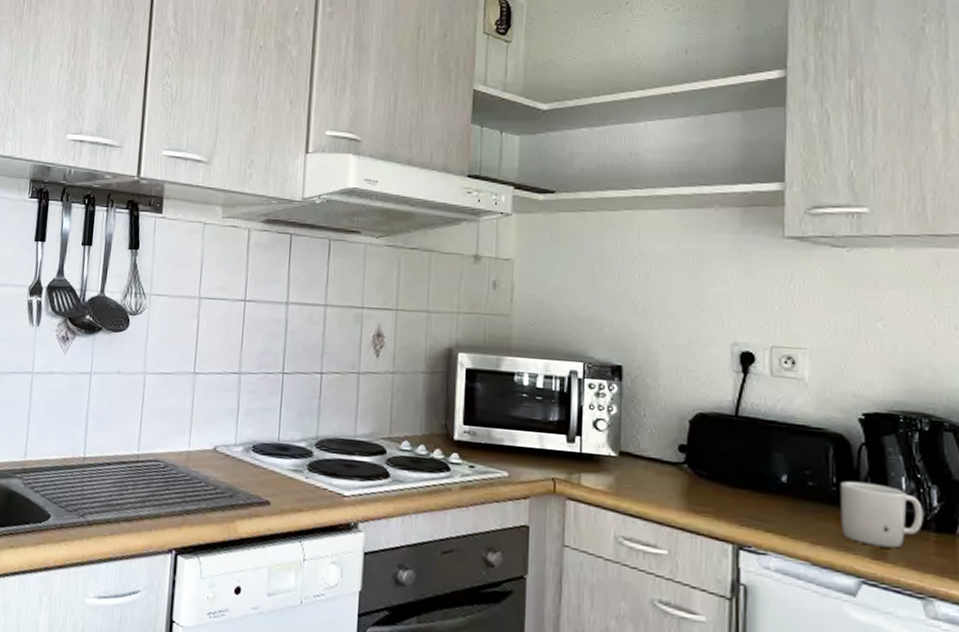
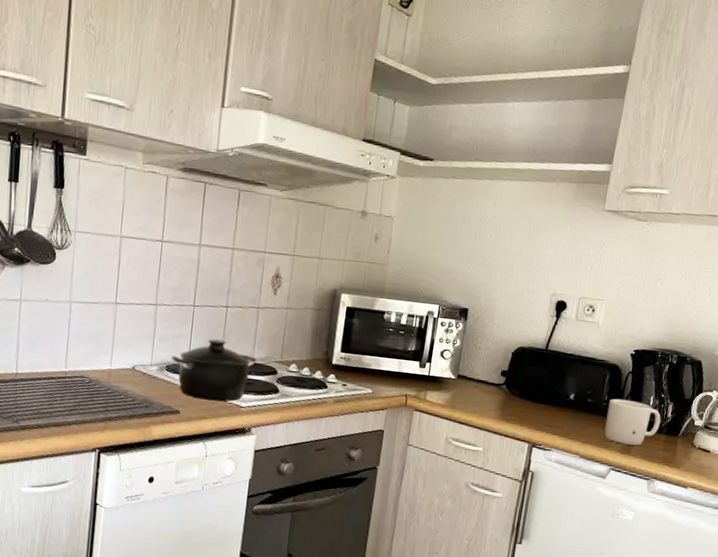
saucepan: none [259,412,360,489] -> present [172,339,257,401]

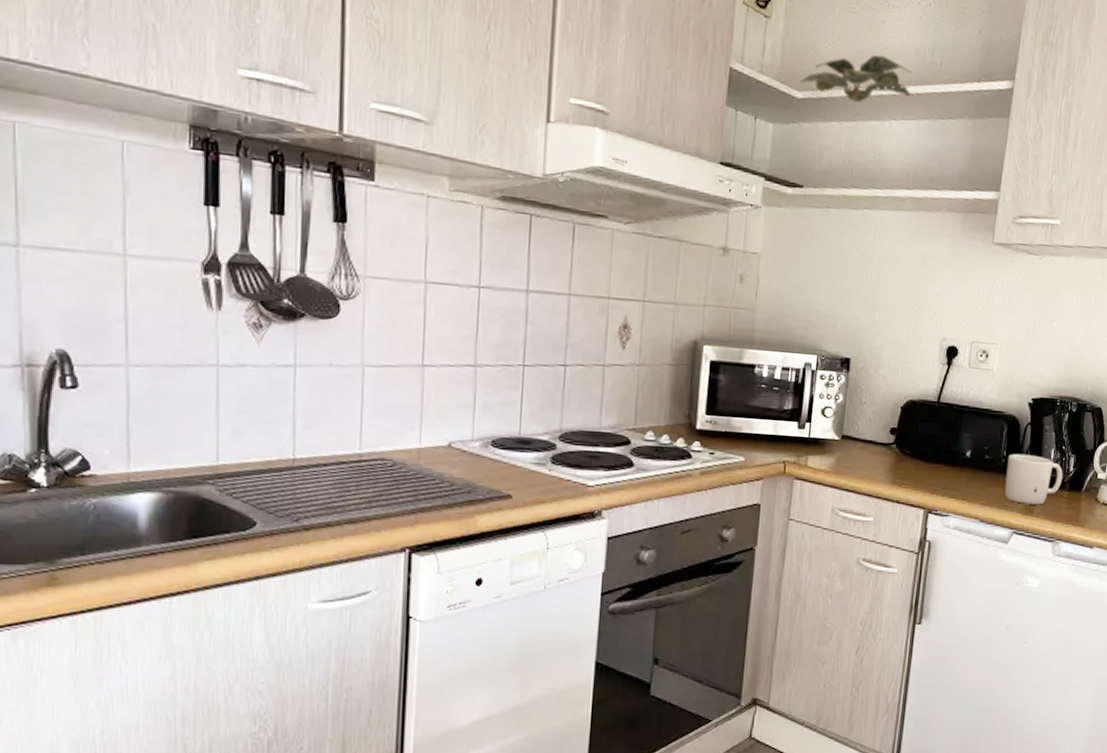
saucepan: present [172,339,257,401] -> none [498,405,604,481]
plant: none [435,45,535,88] -> present [800,55,911,103]

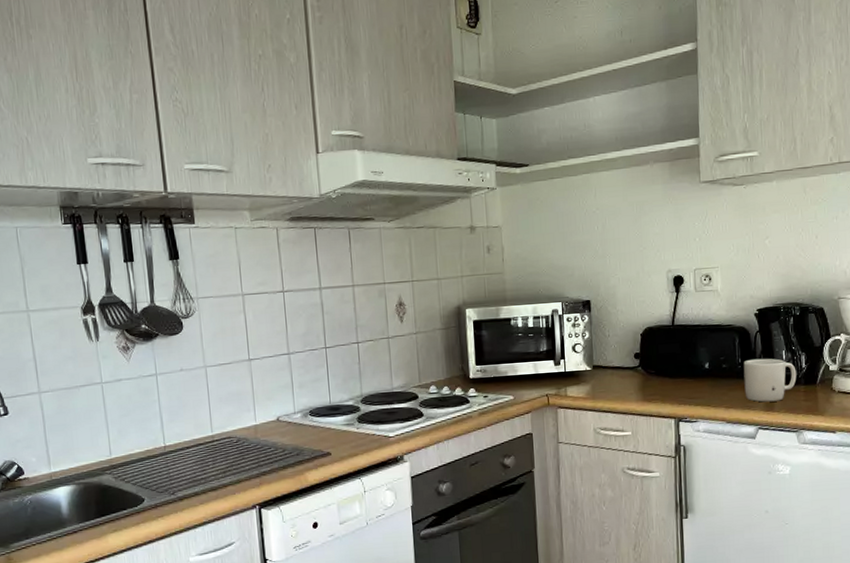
plant: present [800,55,911,103] -> none [513,44,608,89]

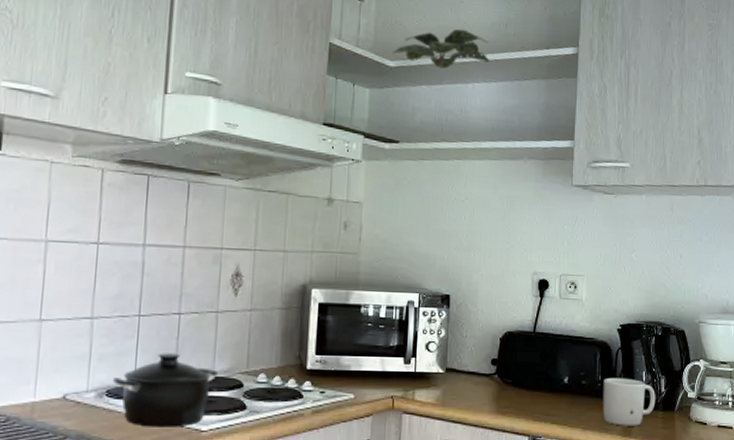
saucepan: none [313,375,396,437] -> present [113,353,218,427]
plant: none [513,44,608,89] -> present [392,29,490,69]

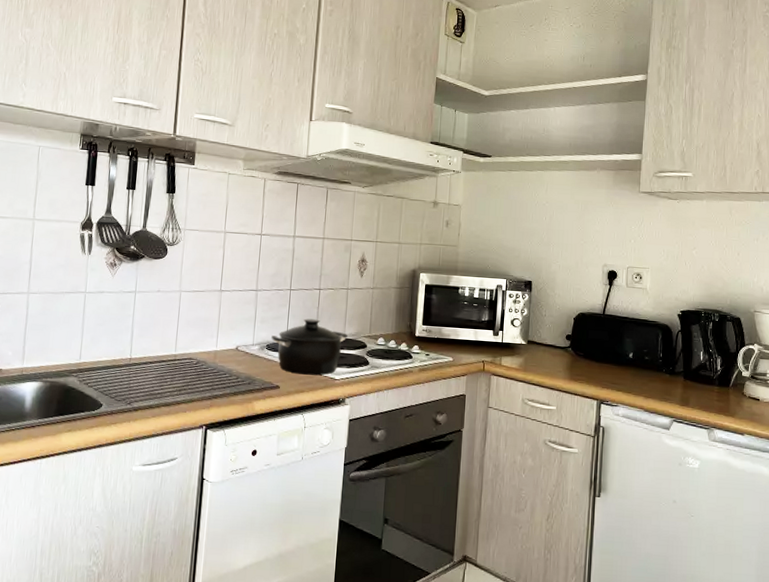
plant: present [392,29,490,69] -> none [487,62,569,97]
mug: present [603,377,656,426] -> none [663,355,712,398]

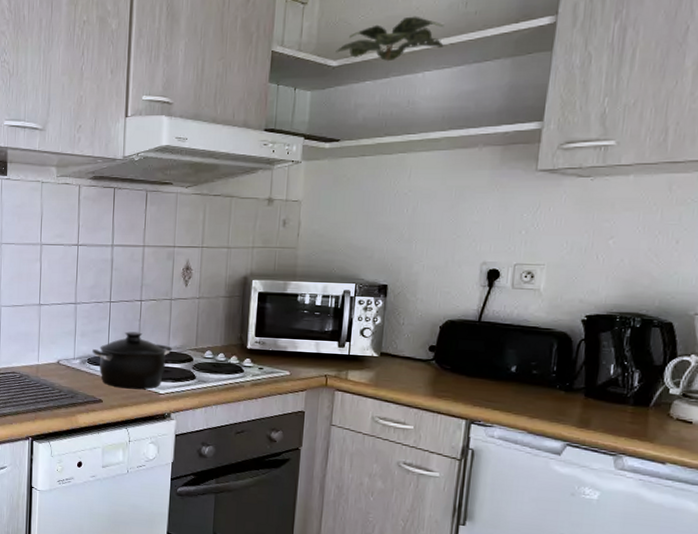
plant: none [487,62,569,97] -> present [335,16,444,62]

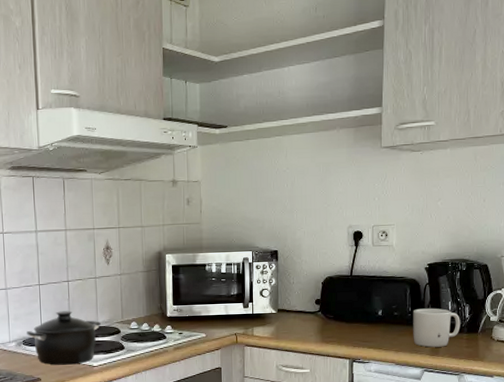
plant: present [335,16,444,62] -> none [216,18,302,58]
mug: none [555,368,626,419] -> present [413,308,460,348]

